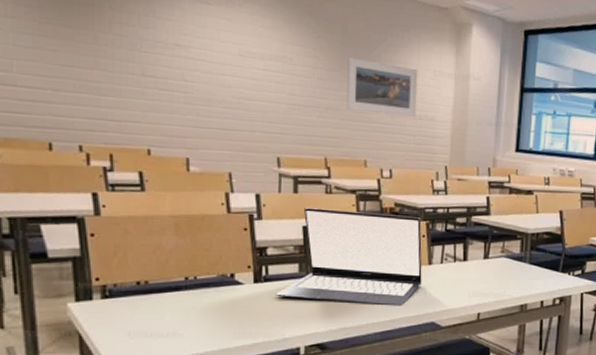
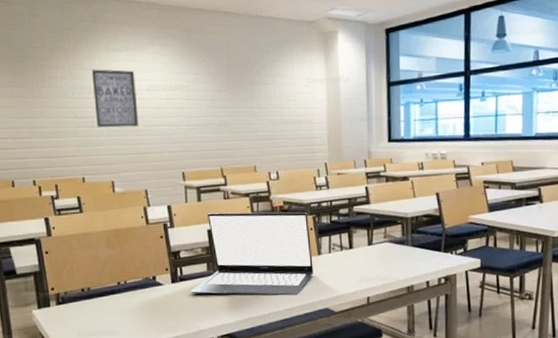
wall art: none [168,20,227,99] -> present [91,69,139,128]
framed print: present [347,57,418,117] -> none [233,77,295,123]

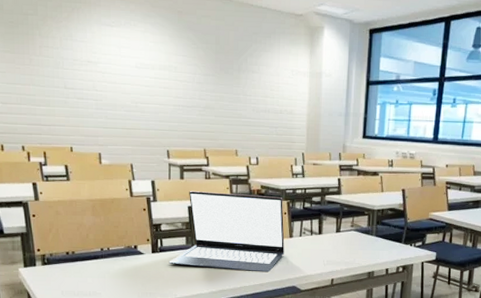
wall art: present [91,69,139,128] -> none [82,42,127,103]

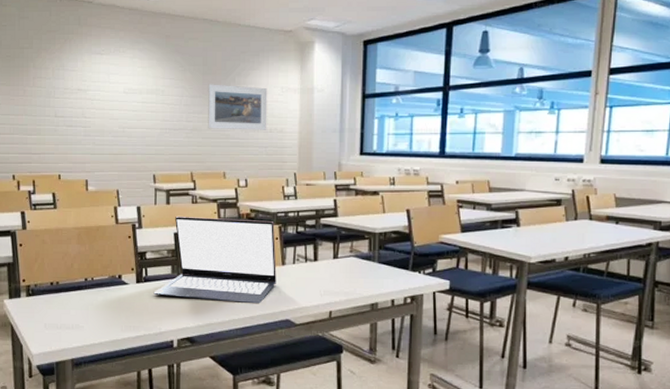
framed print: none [220,63,278,111] -> present [208,84,268,130]

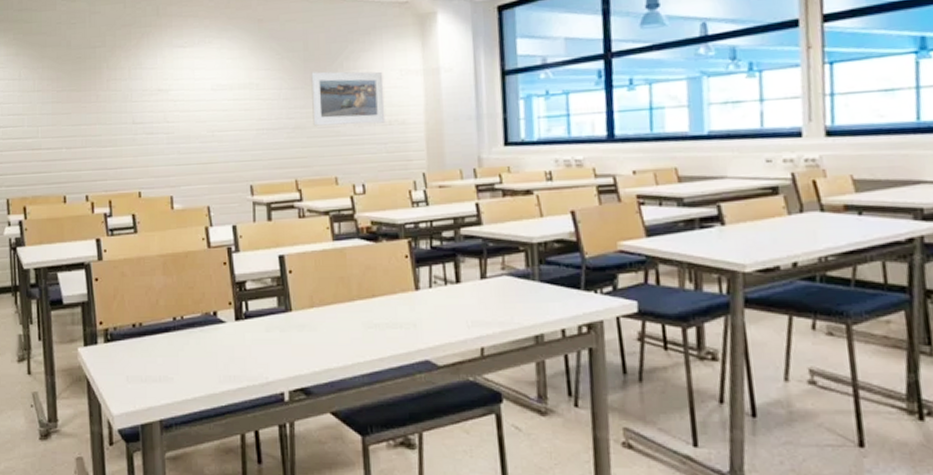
laptop: present [153,217,276,304] -> none [256,234,410,342]

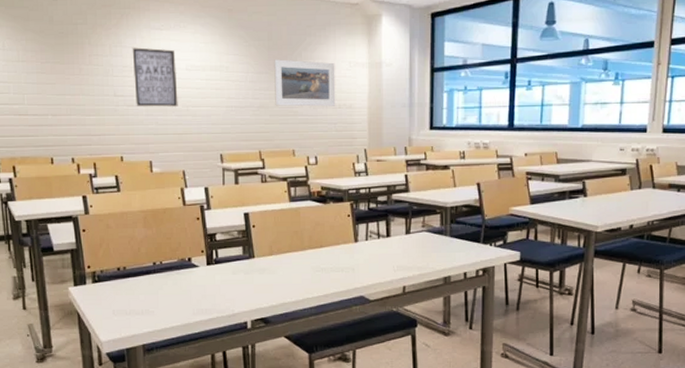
wall art: none [152,68,203,134] -> present [132,47,178,108]

